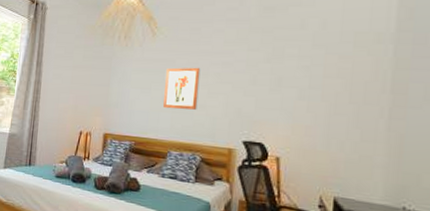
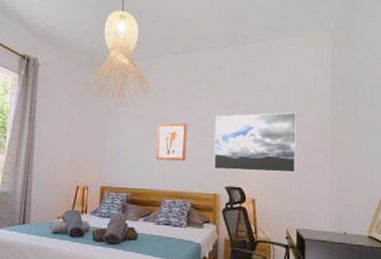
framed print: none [229,55,342,129] -> present [213,112,296,173]

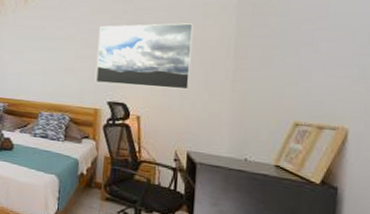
wall art: present [155,123,188,161] -> none [34,33,69,73]

